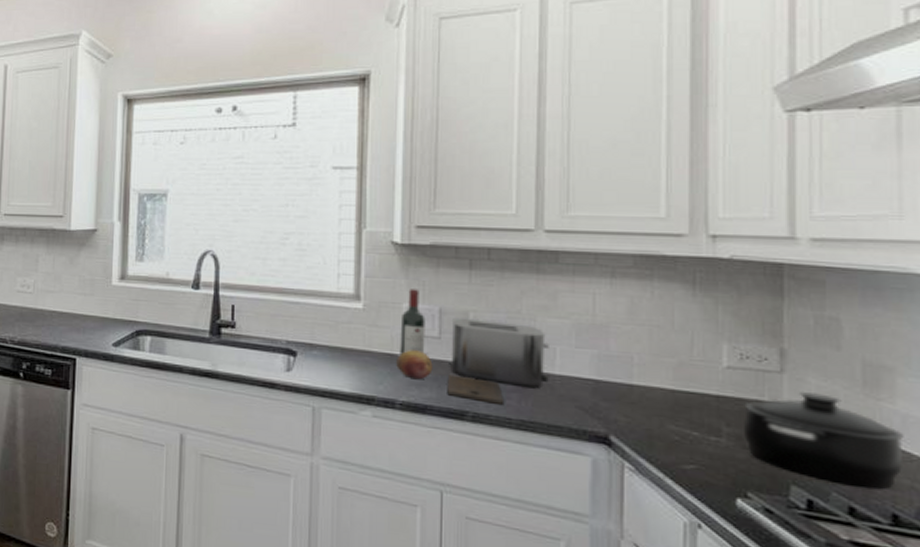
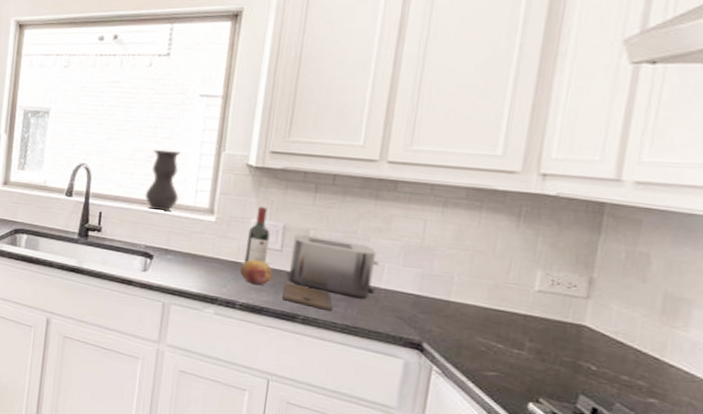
vase: none [281,230,320,301] -> present [144,149,181,212]
saucepan: present [744,391,904,490] -> none [544,315,691,404]

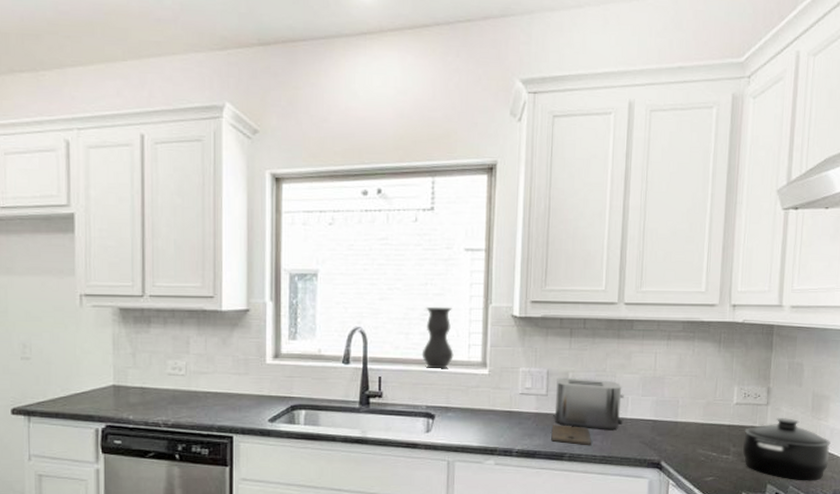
fruit: present [240,259,273,286] -> none [514,407,541,431]
wine bottle: present [244,206,270,264] -> none [516,355,537,411]
saucepan: none [544,315,691,404] -> present [743,417,831,481]

